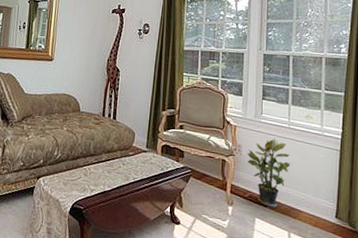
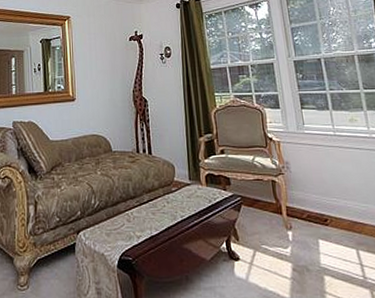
potted plant: present [247,137,291,208] -> none [296,147,344,225]

